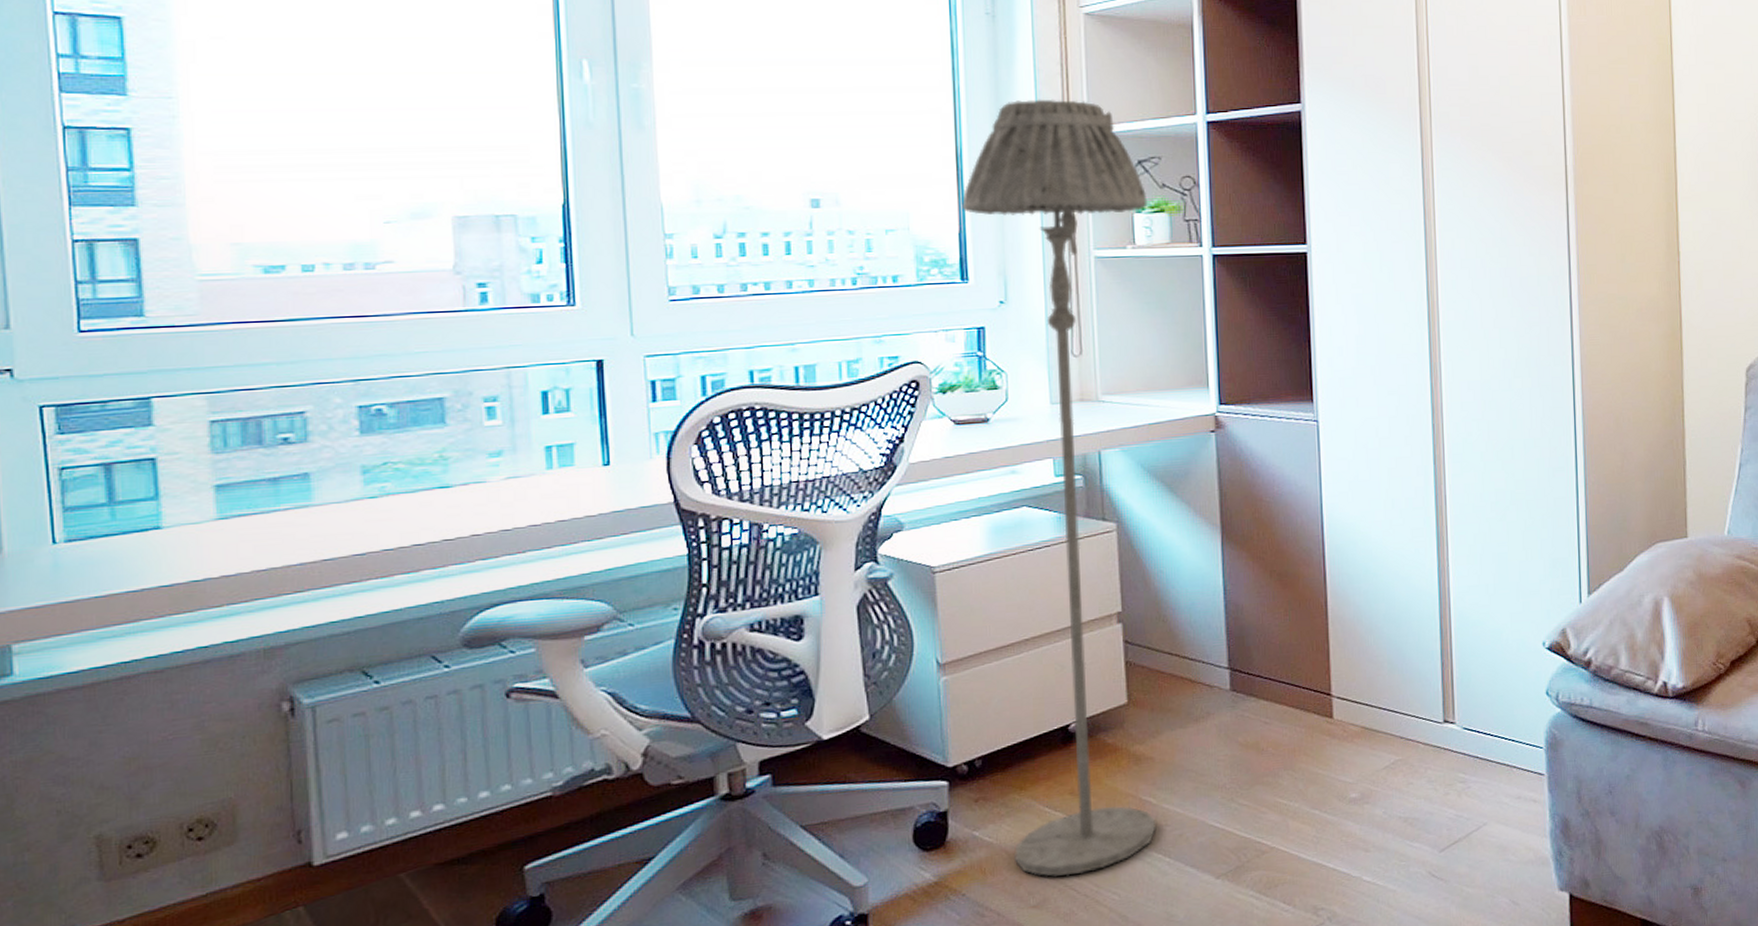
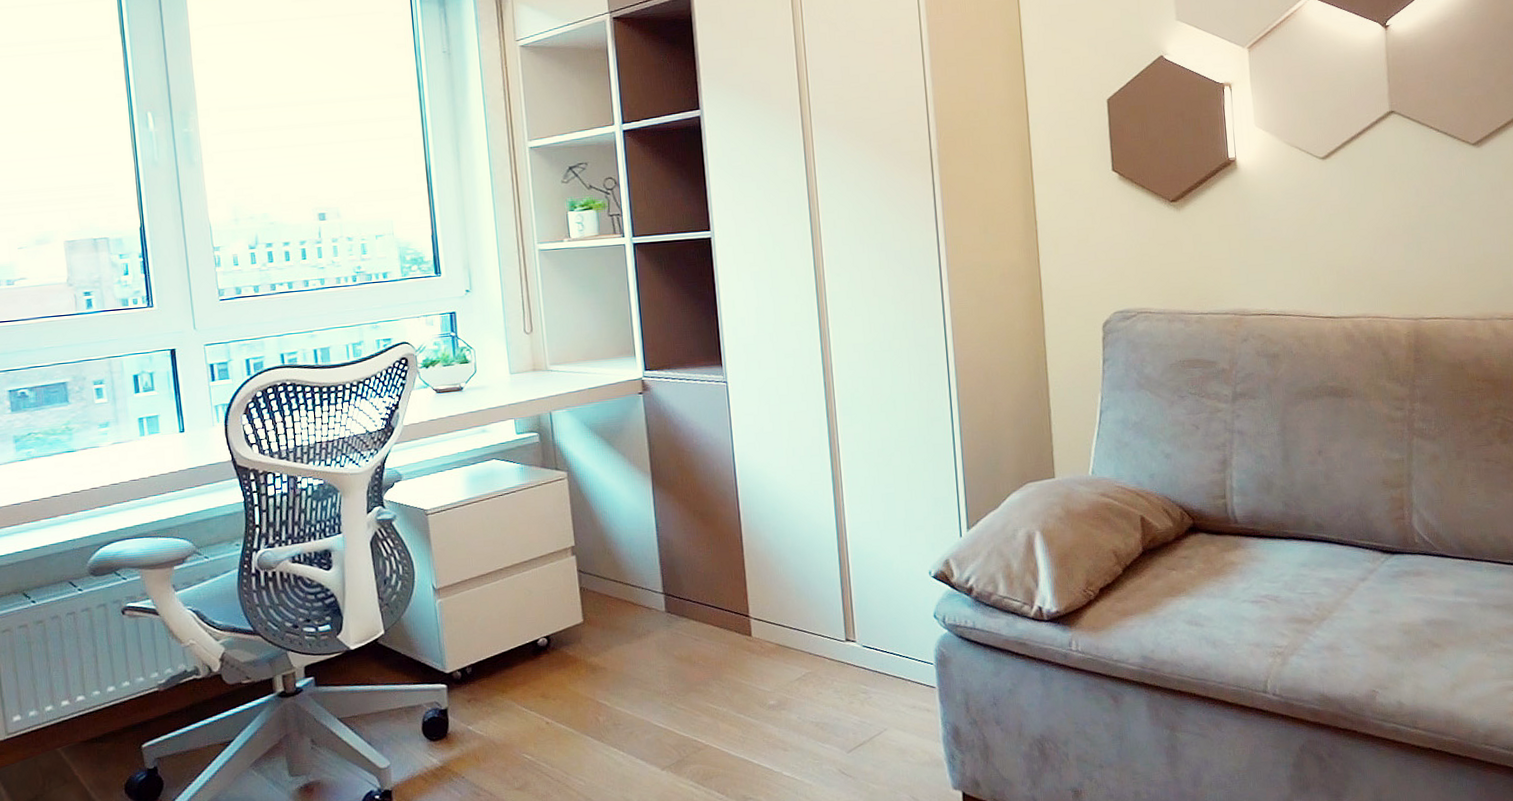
floor lamp: present [962,99,1157,876] -> none [433,119,612,764]

